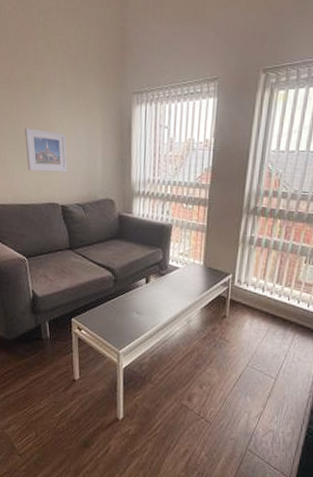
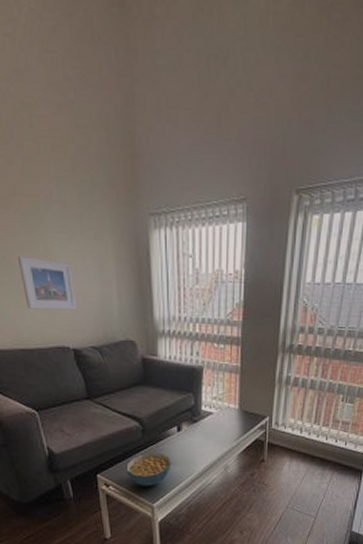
cereal bowl: none [97,301,139,333] -> present [126,452,171,486]

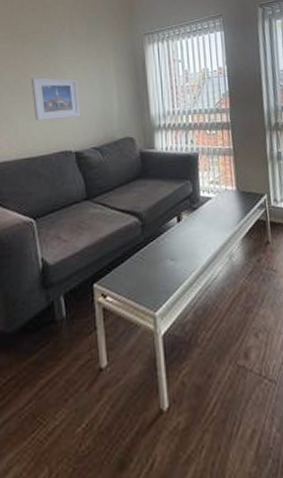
cereal bowl: present [126,452,171,486] -> none [125,248,173,292]

